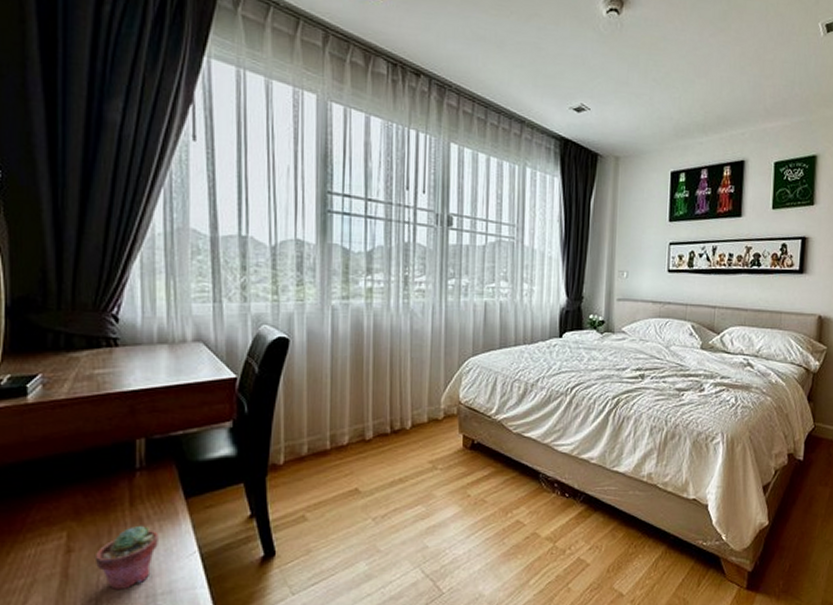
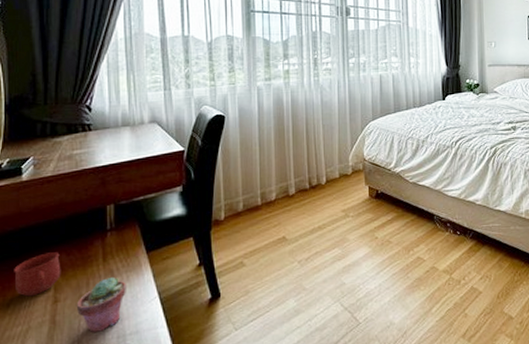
mug: none [16,492,77,544] -> present [14,252,61,297]

